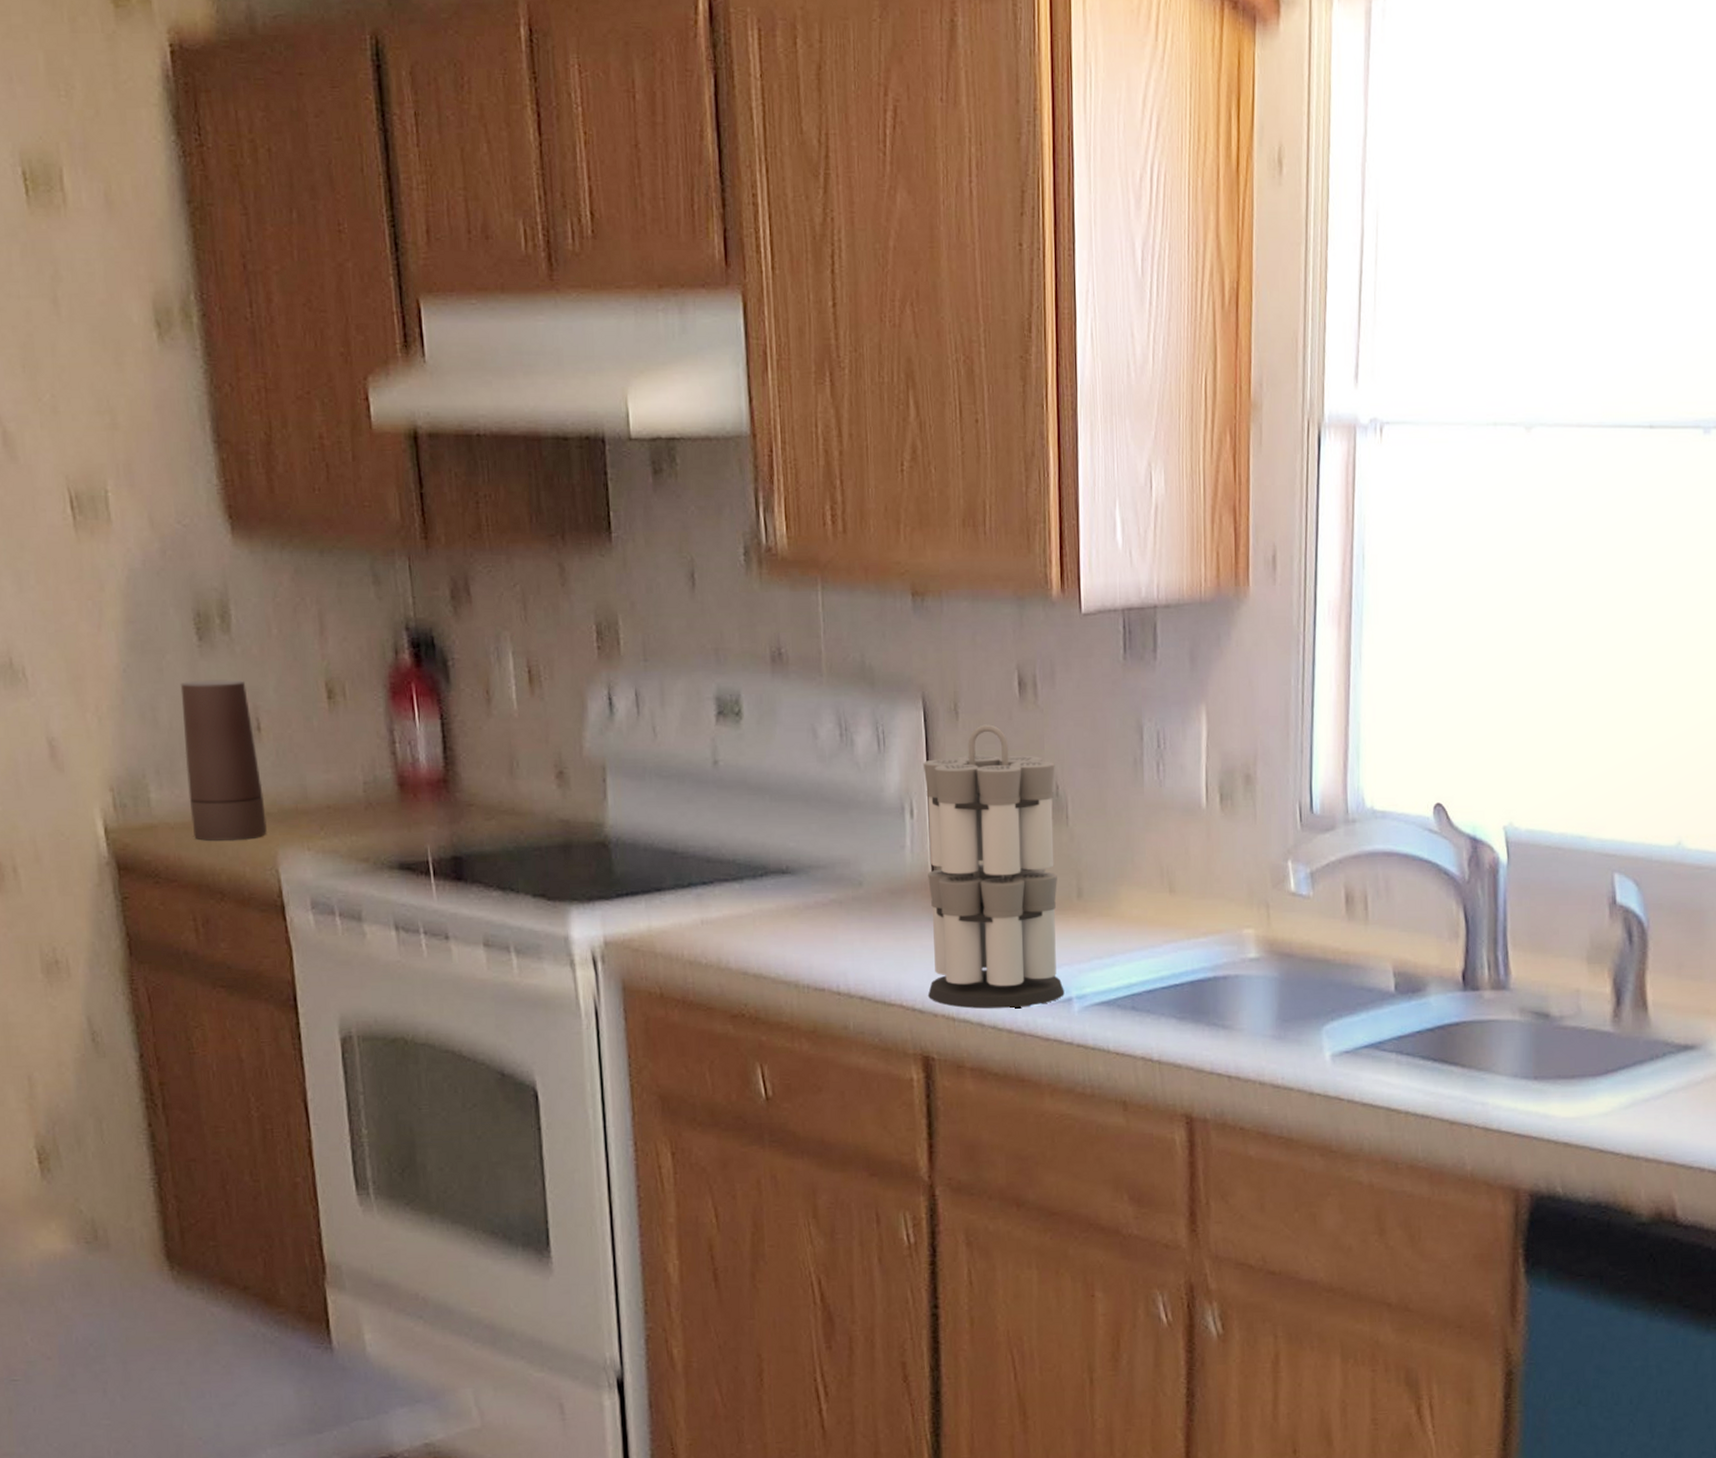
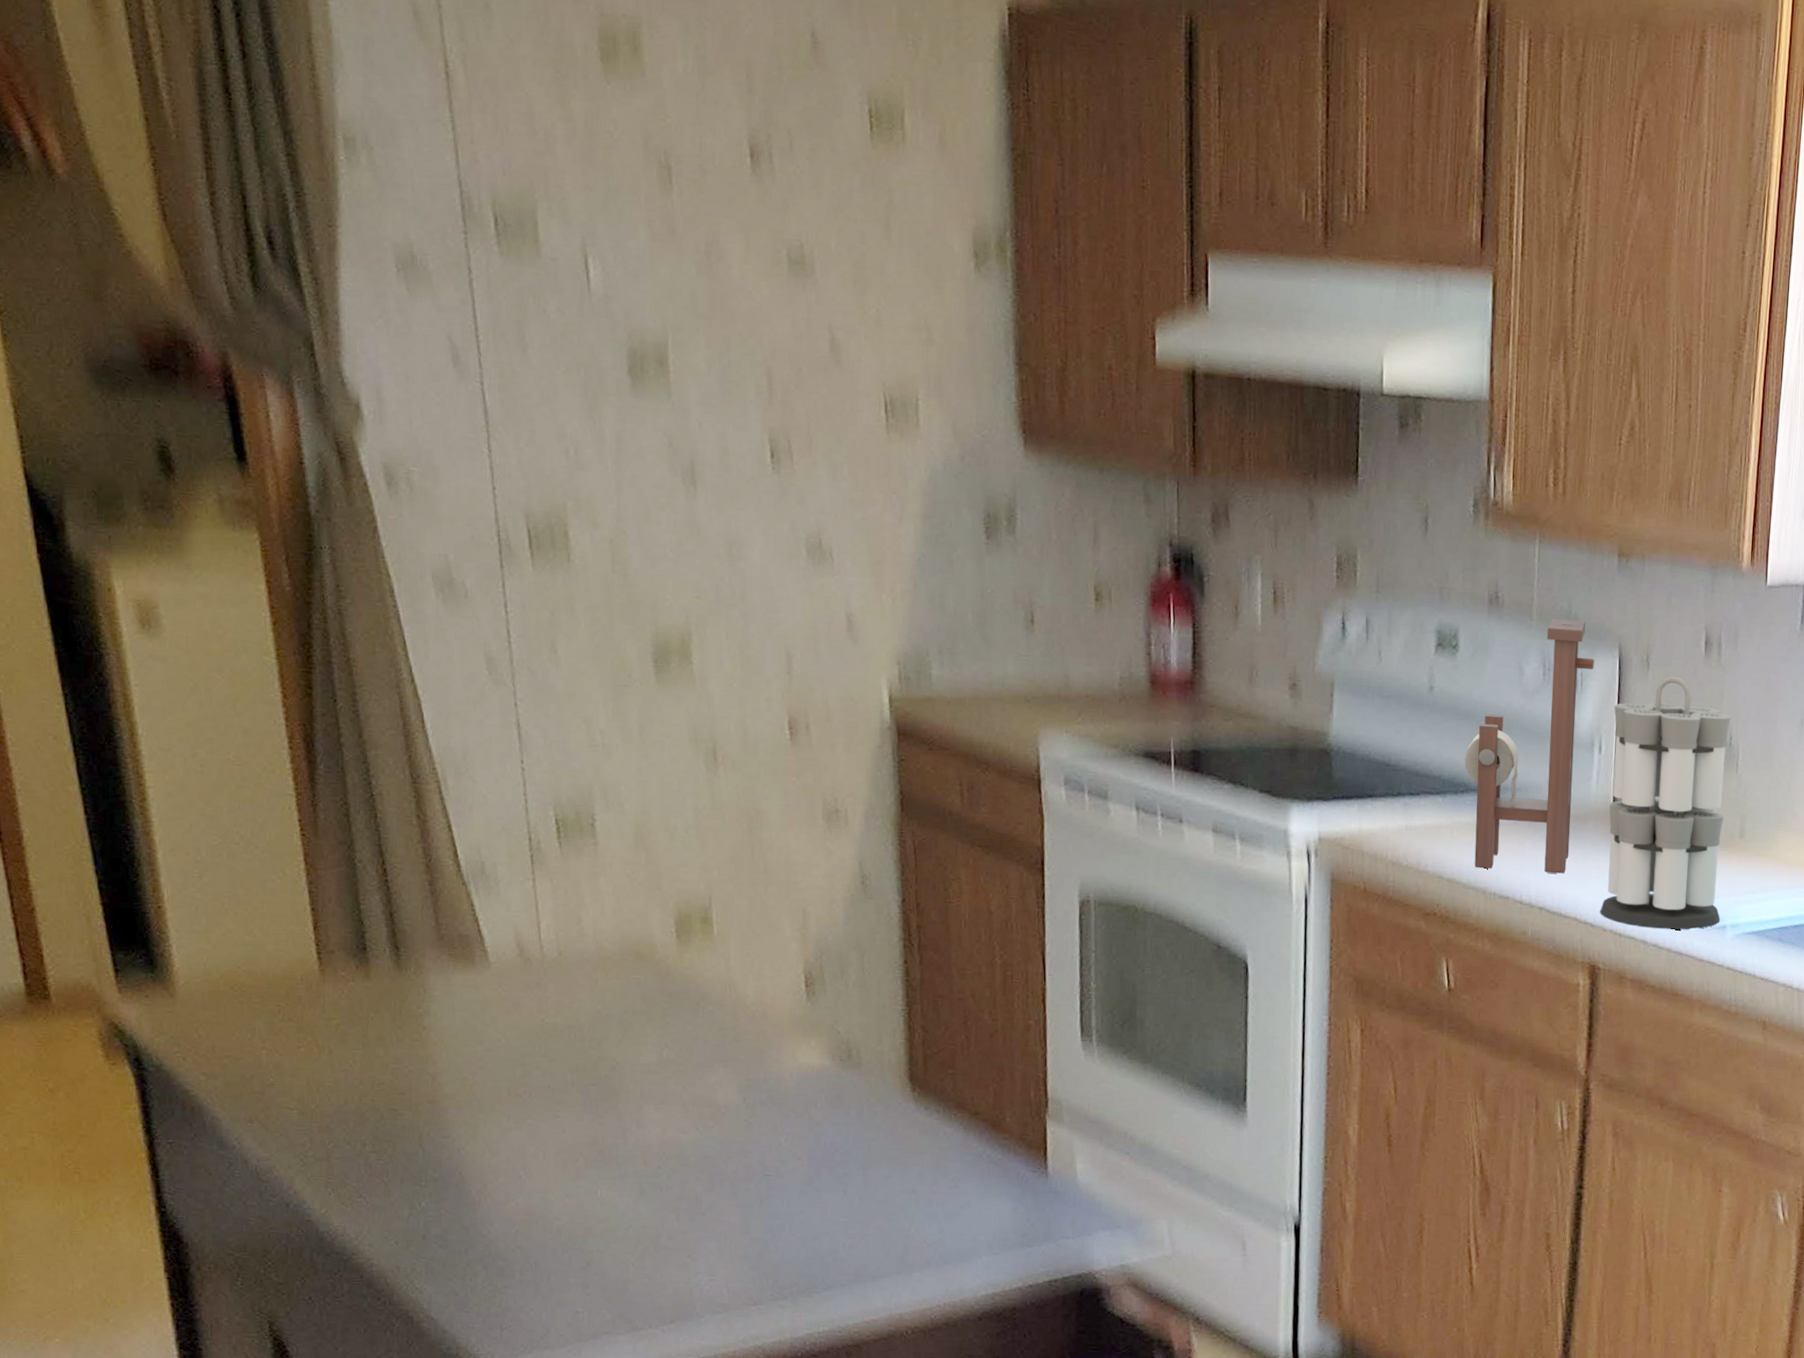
canister: present [180,679,267,841] -> none [965,574,1032,718]
paper towel holder: none [760,671,896,959] -> present [1464,618,1594,874]

